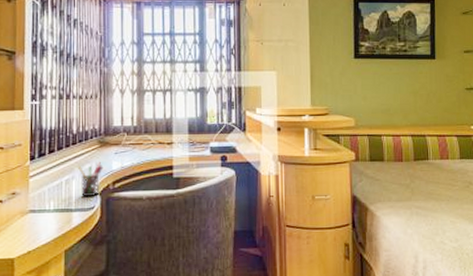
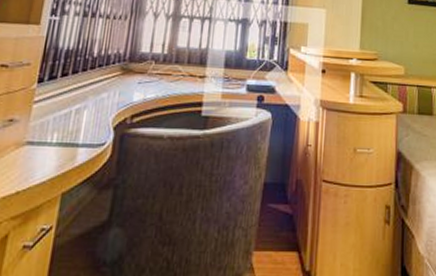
pen holder: present [78,161,104,196] -> none [92,90,123,130]

